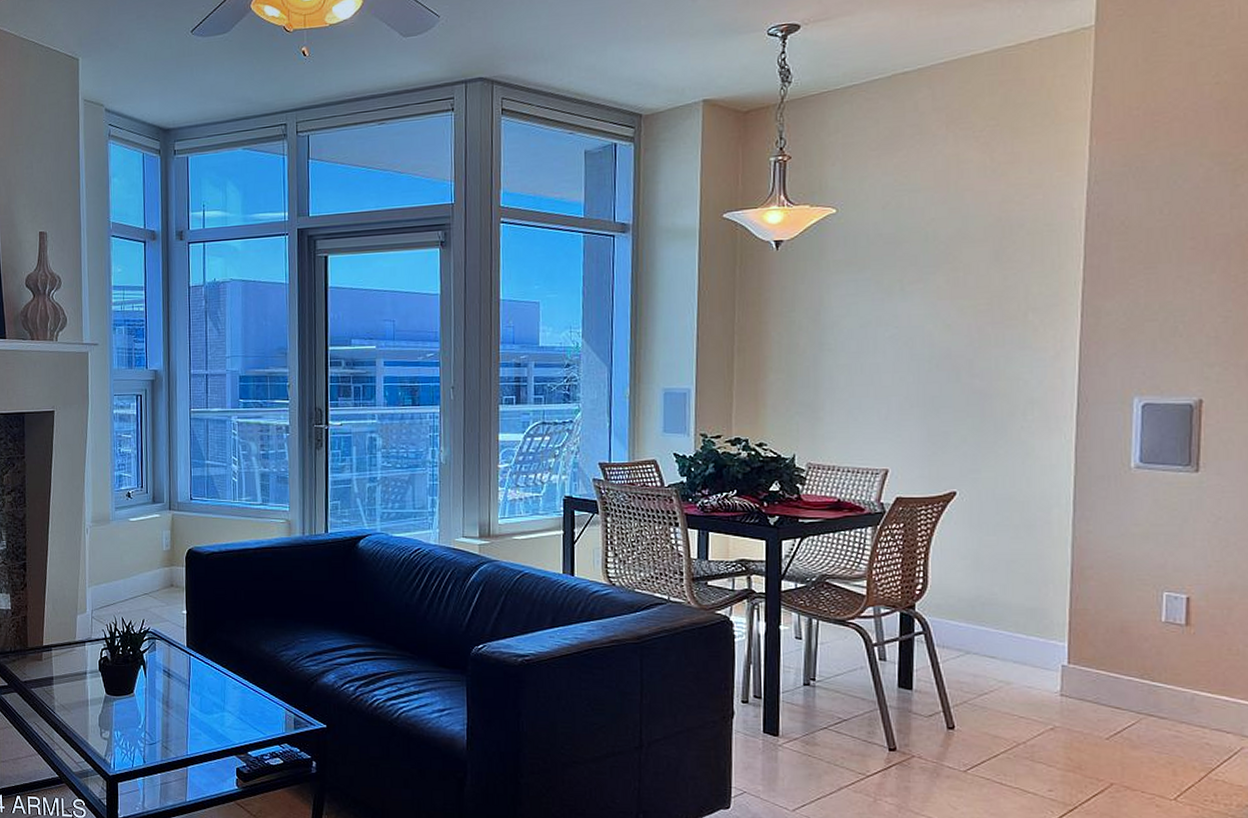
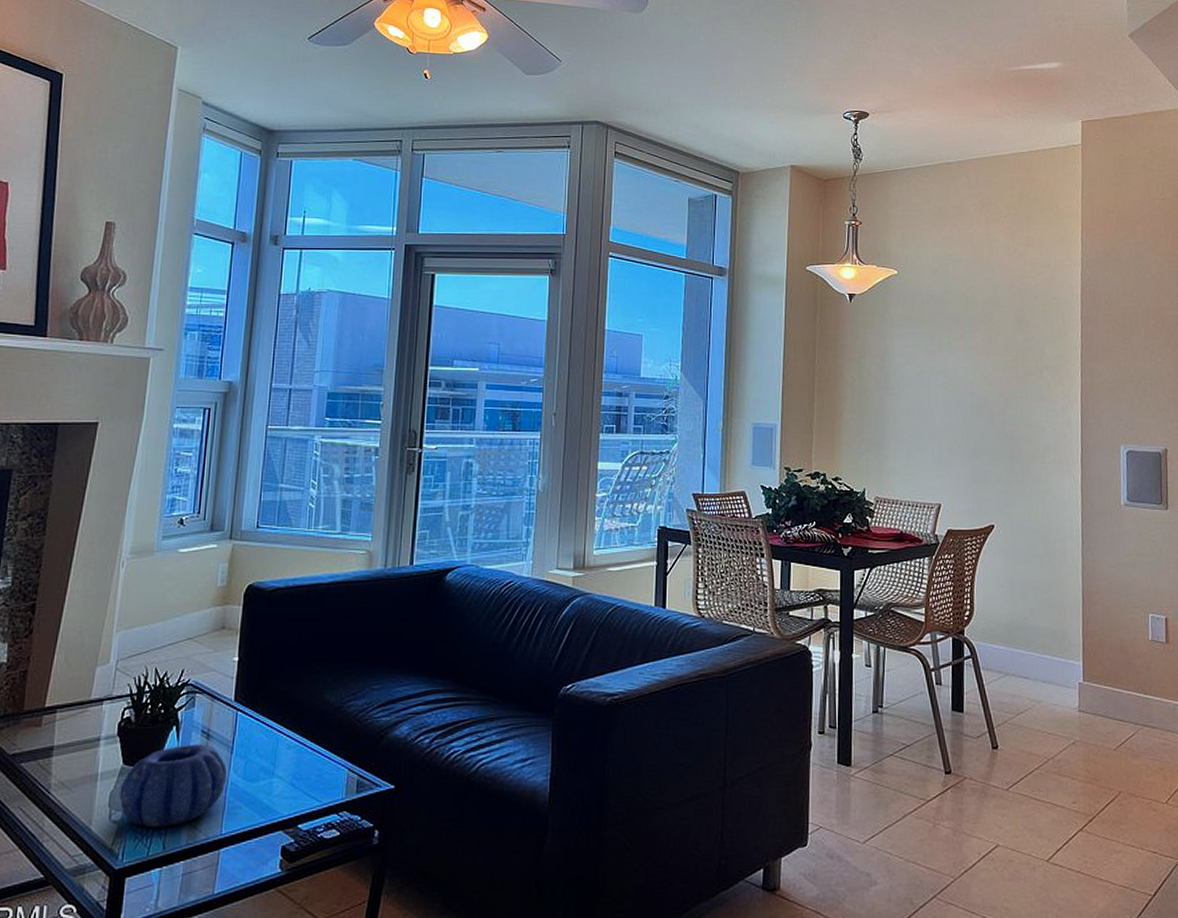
decorative bowl: none [106,680,187,746] -> present [119,744,227,828]

